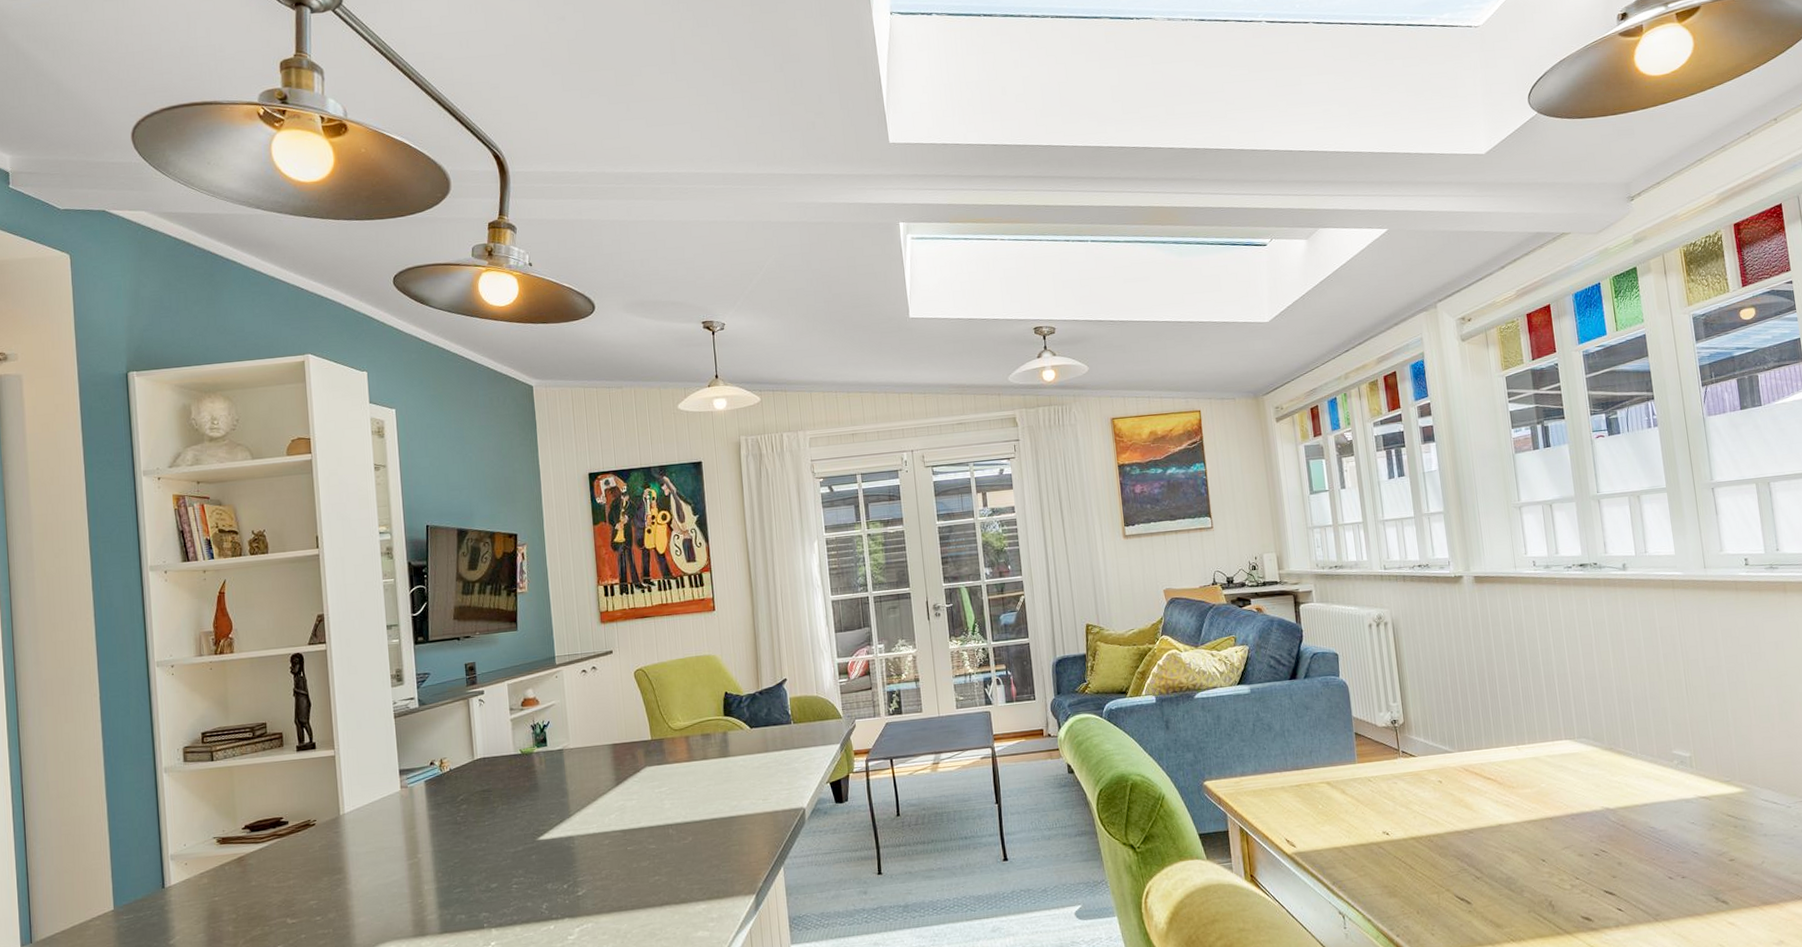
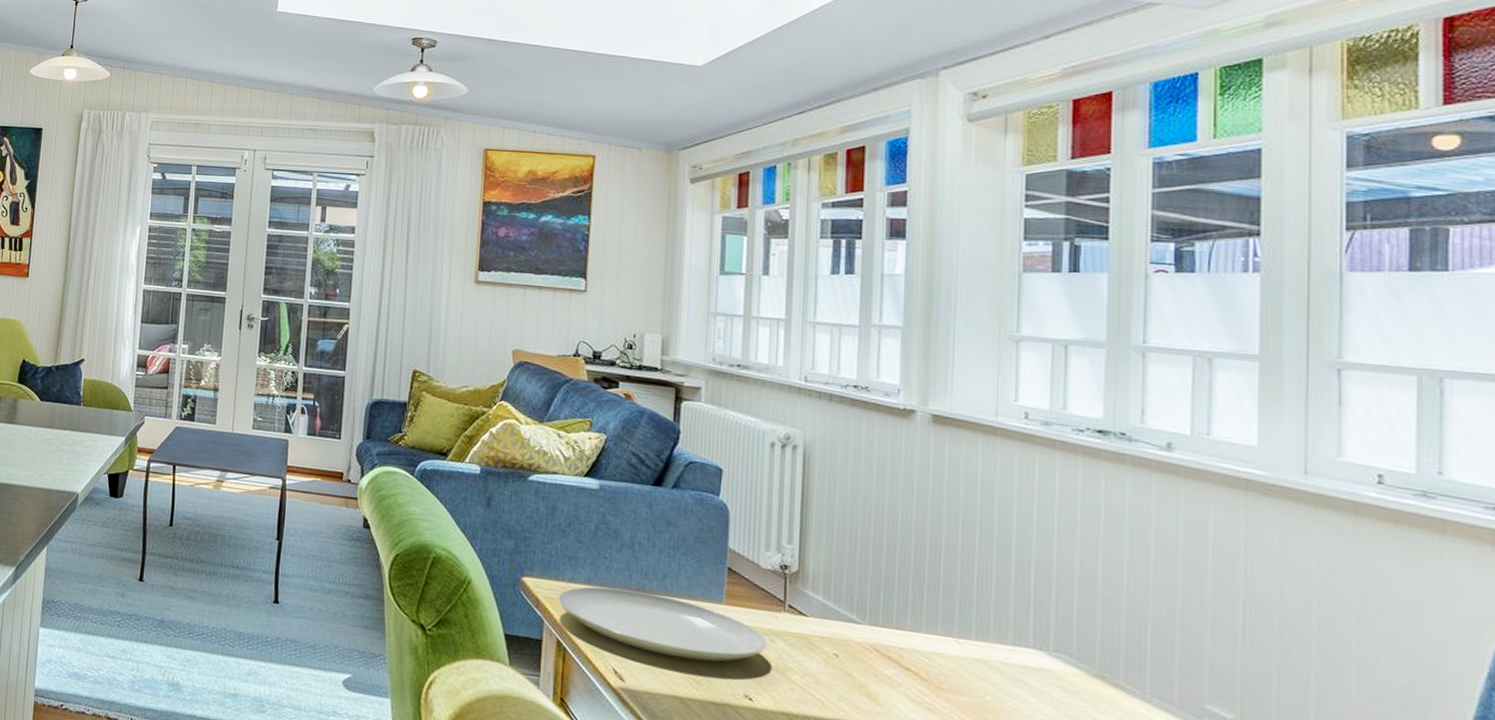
plate: none [1234,768,1392,817] -> present [557,586,767,662]

